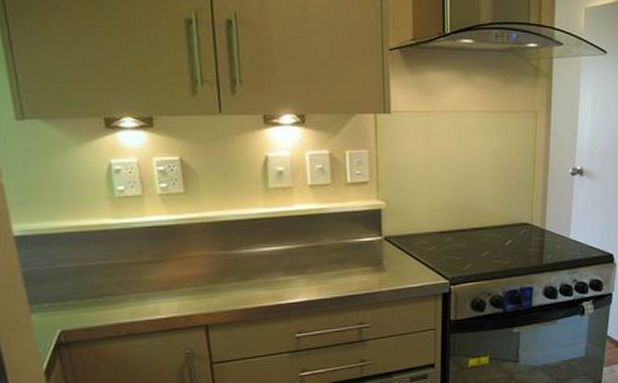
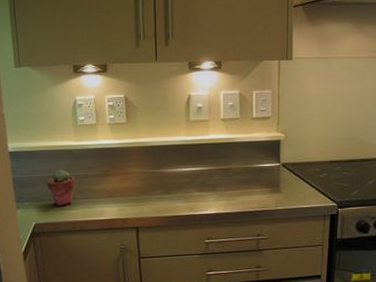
potted succulent: none [73,256,117,306] -> present [46,169,75,207]

